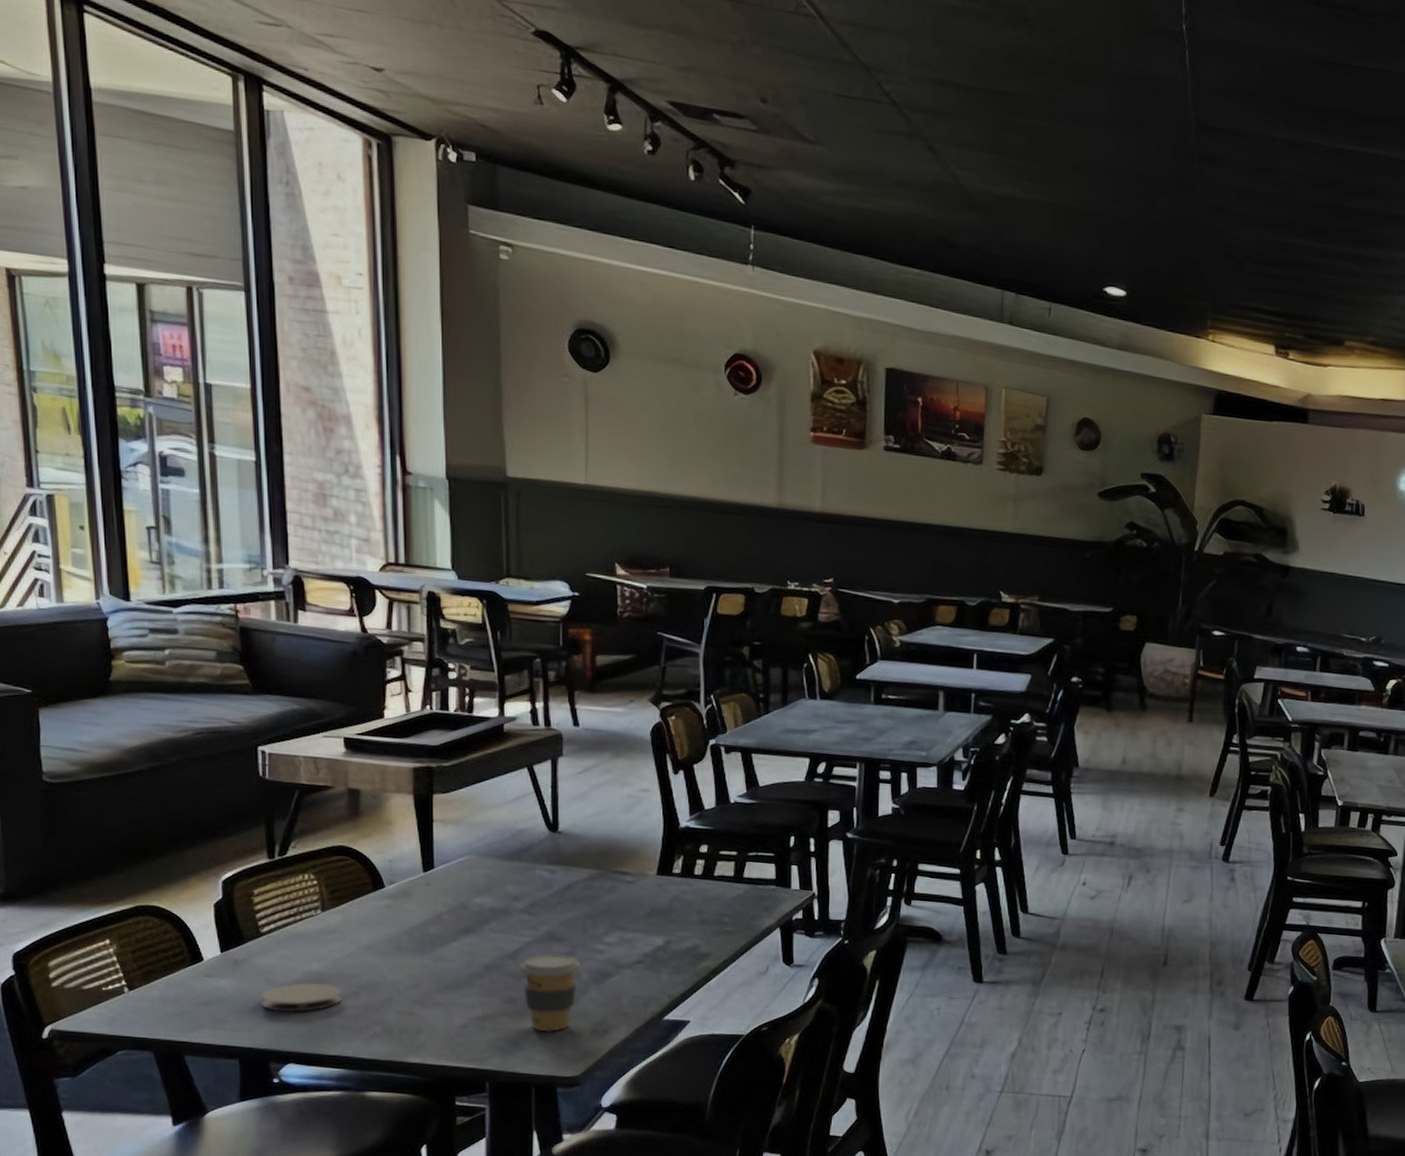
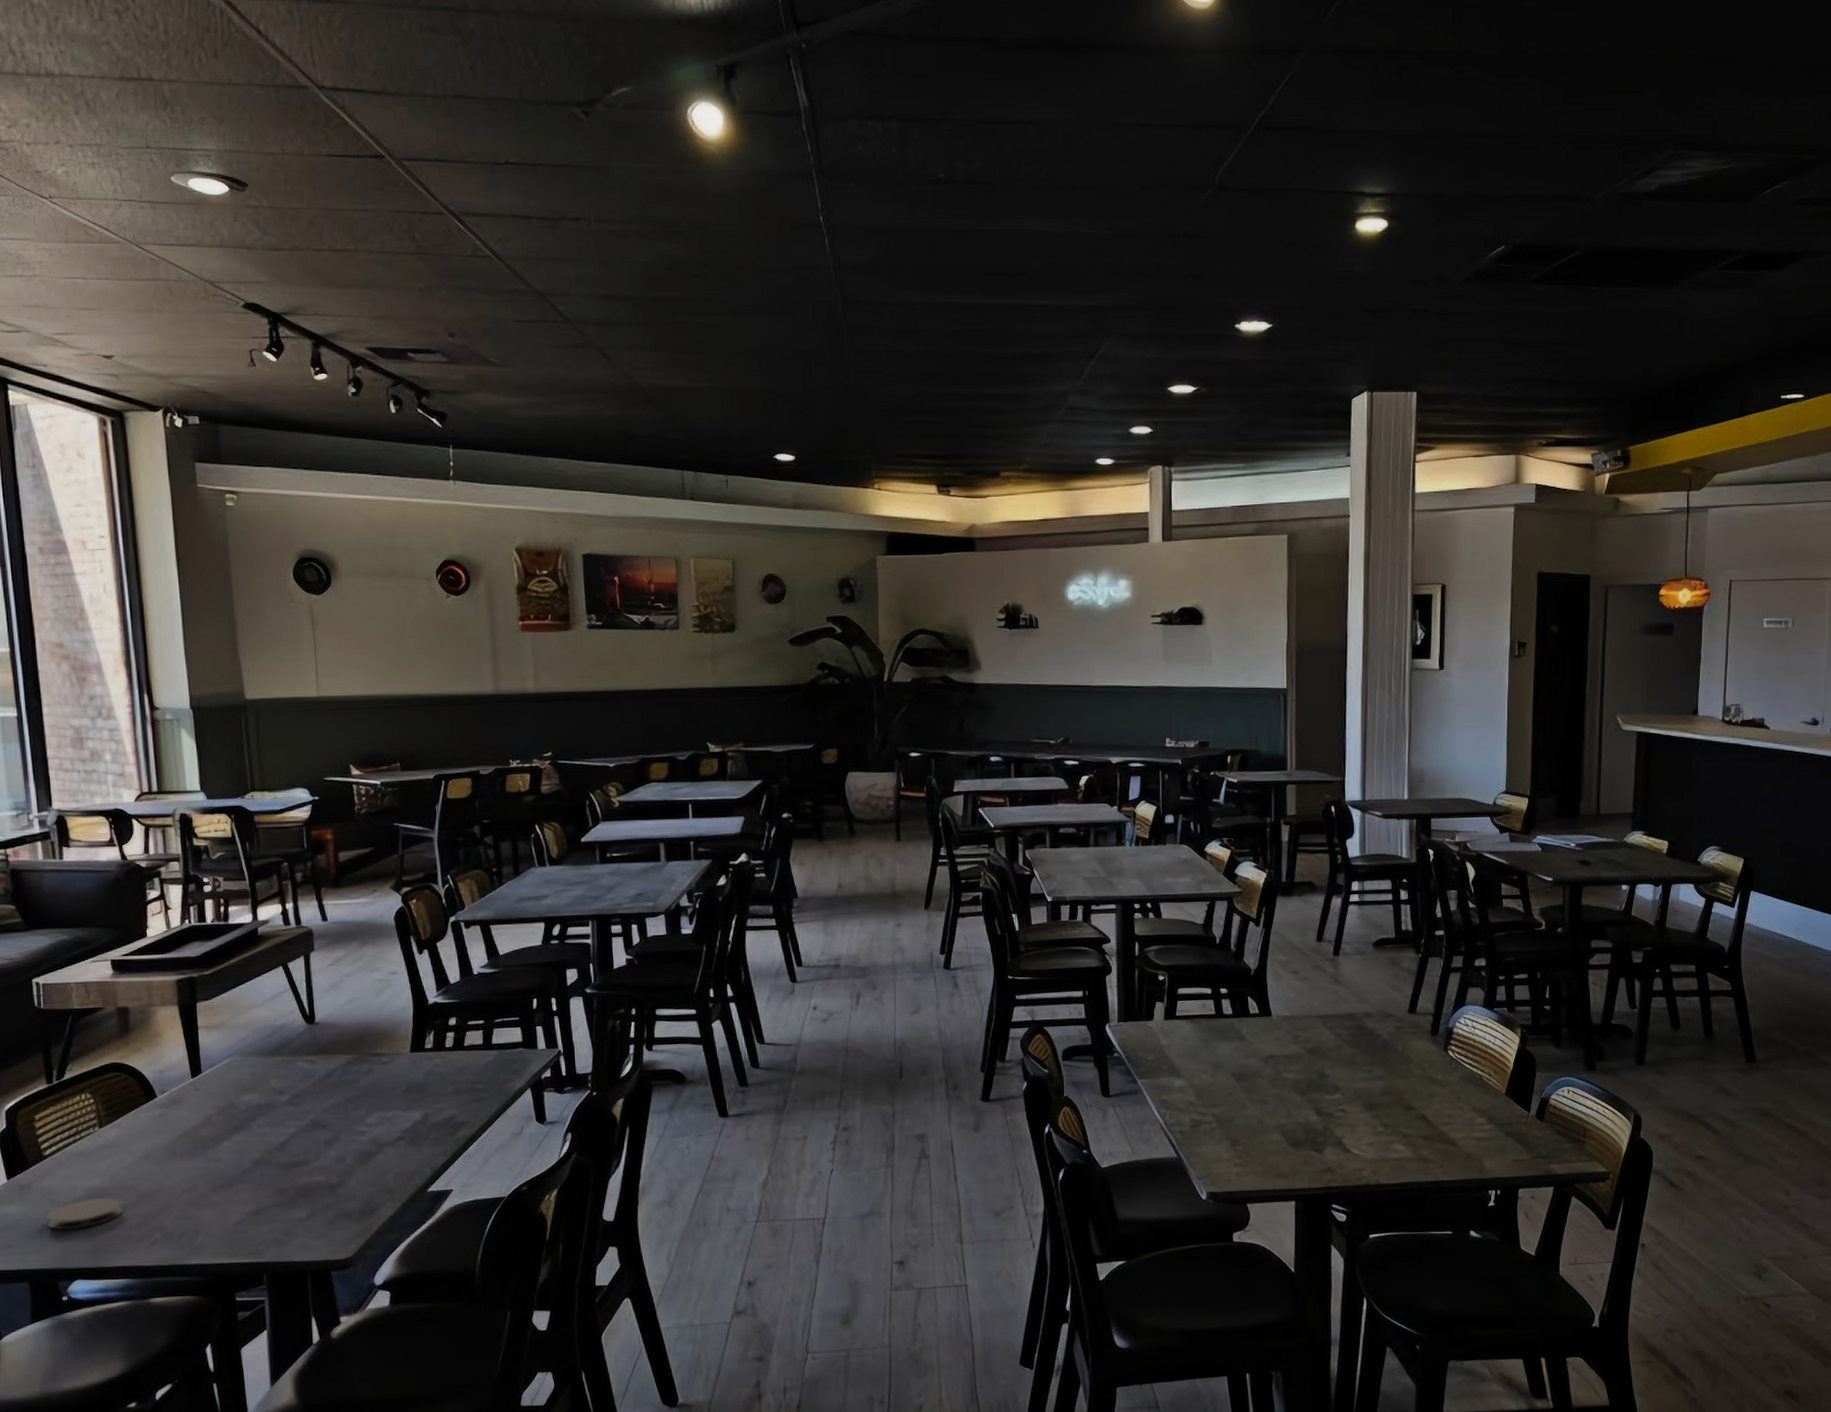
coffee cup: present [520,953,581,1033] -> none [288,1140,346,1218]

